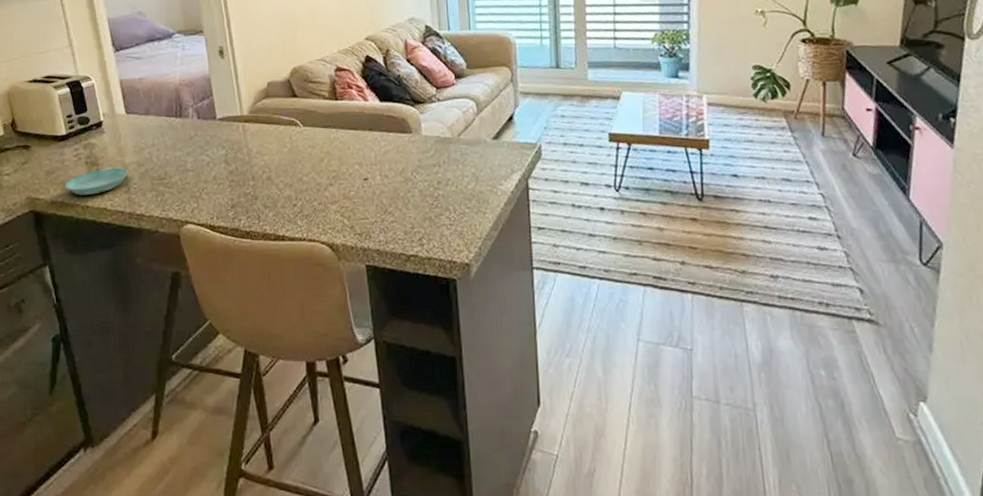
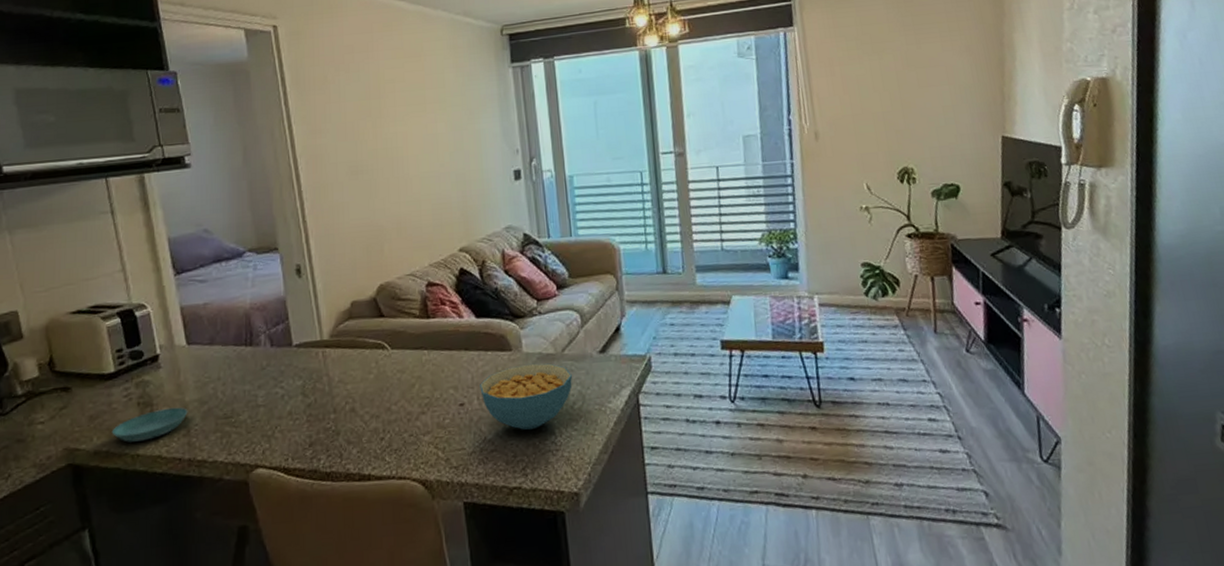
cereal bowl: none [382,145,467,205] -> present [480,363,572,430]

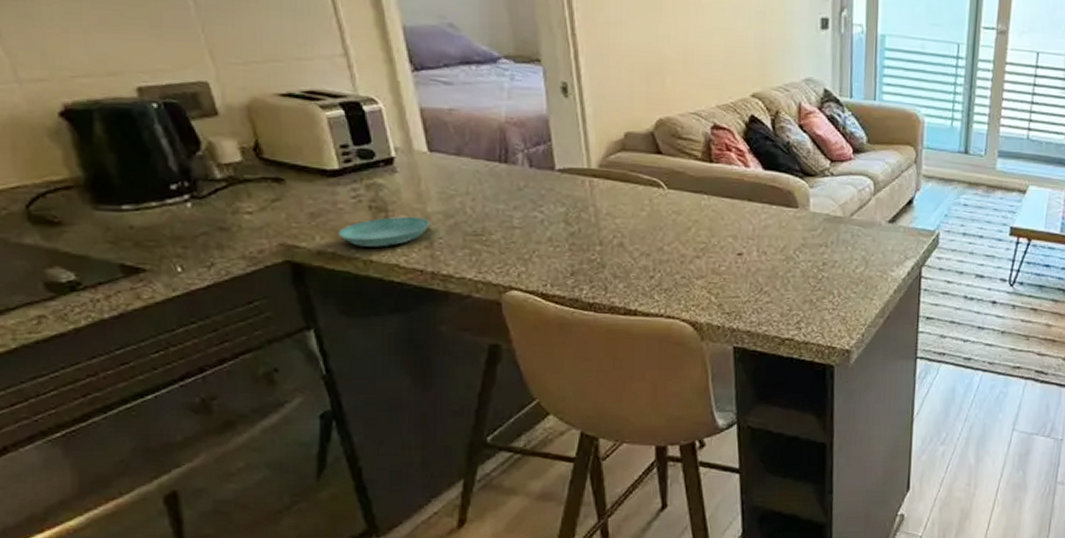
cereal bowl: present [480,363,572,430] -> none [761,223,857,287]

